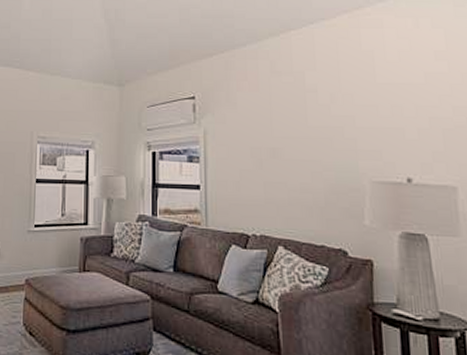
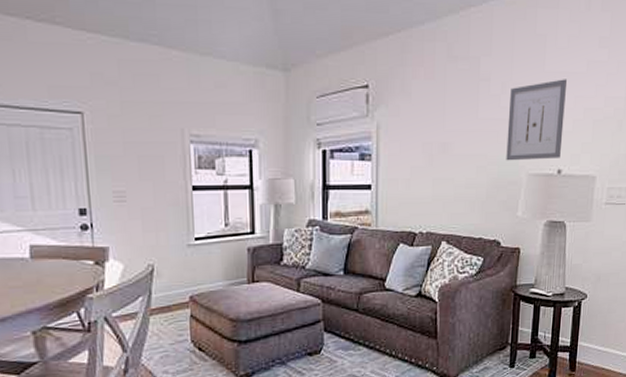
wall art: none [340,90,408,168] -> present [506,79,568,161]

